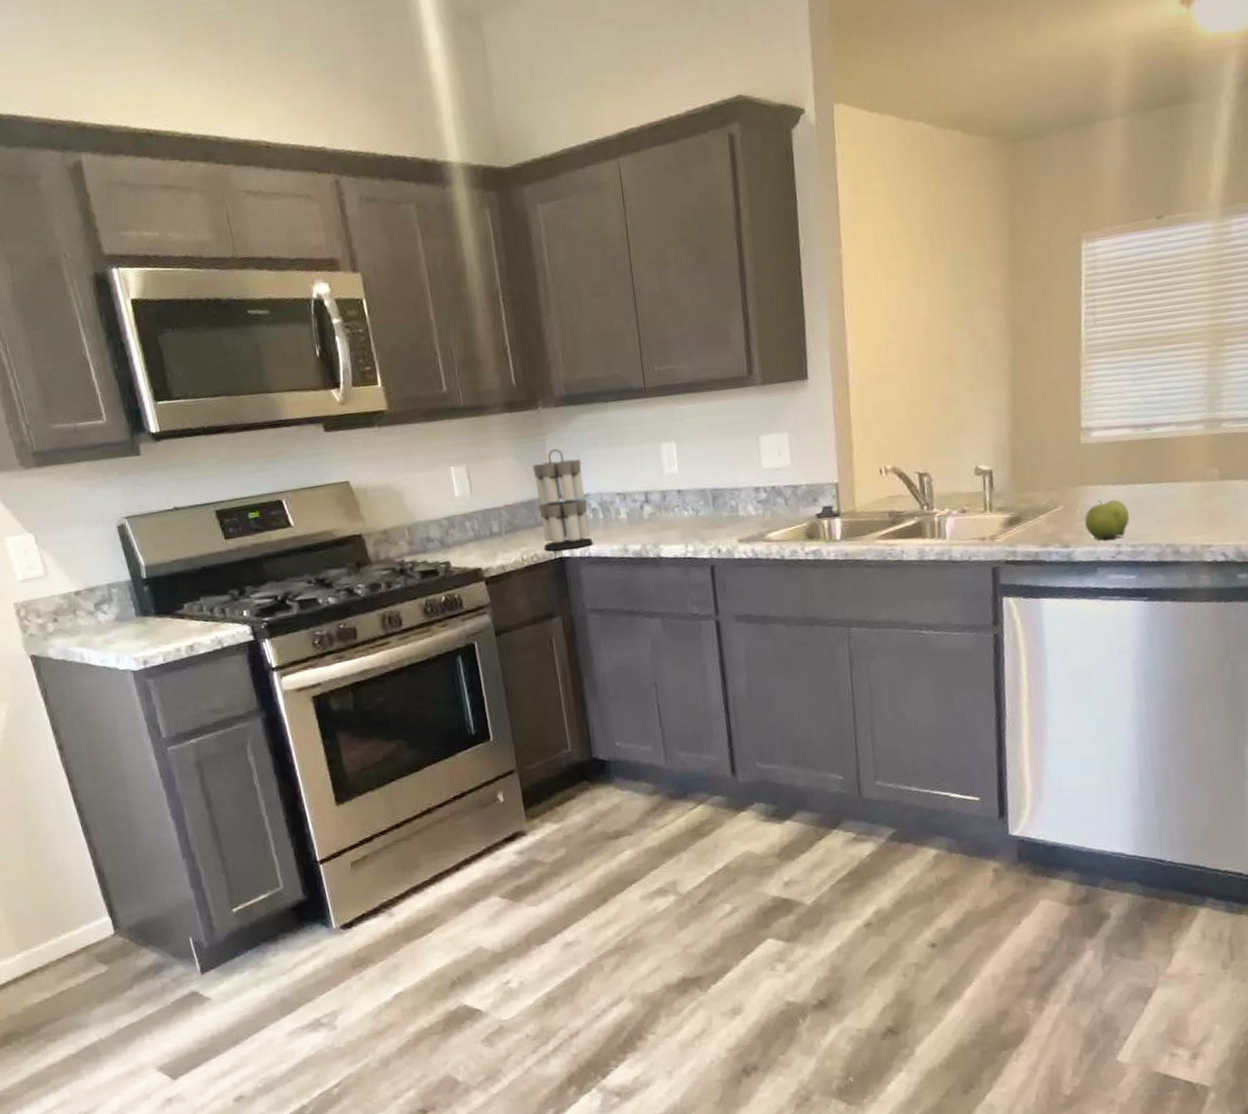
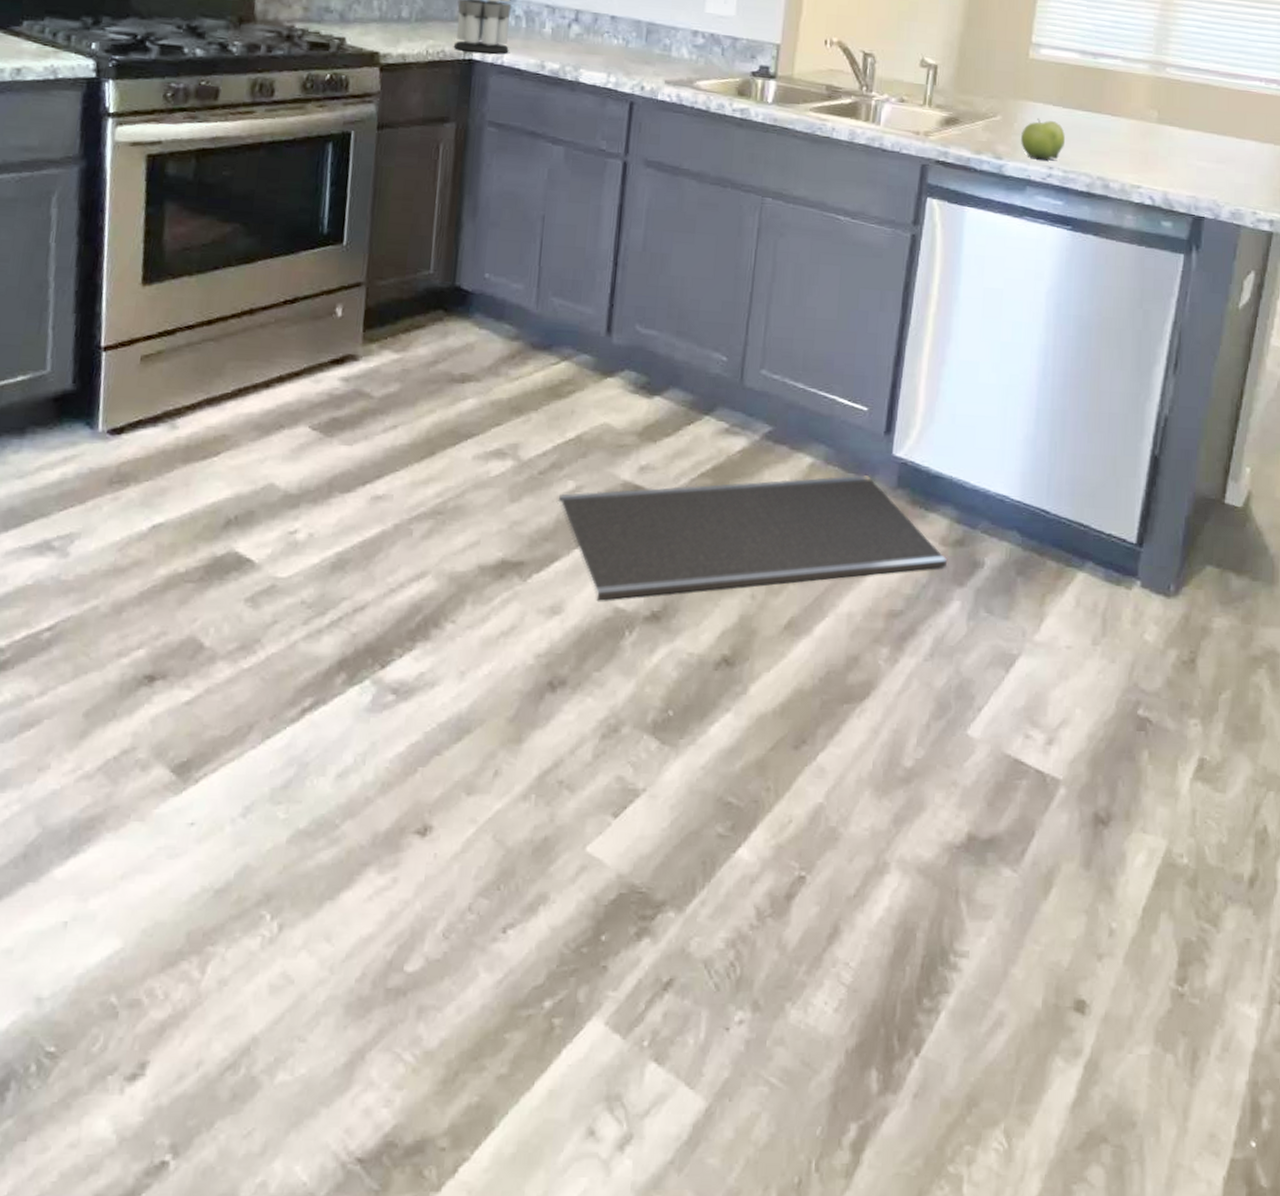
door mat: none [720,856,1076,999] -> present [559,475,948,601]

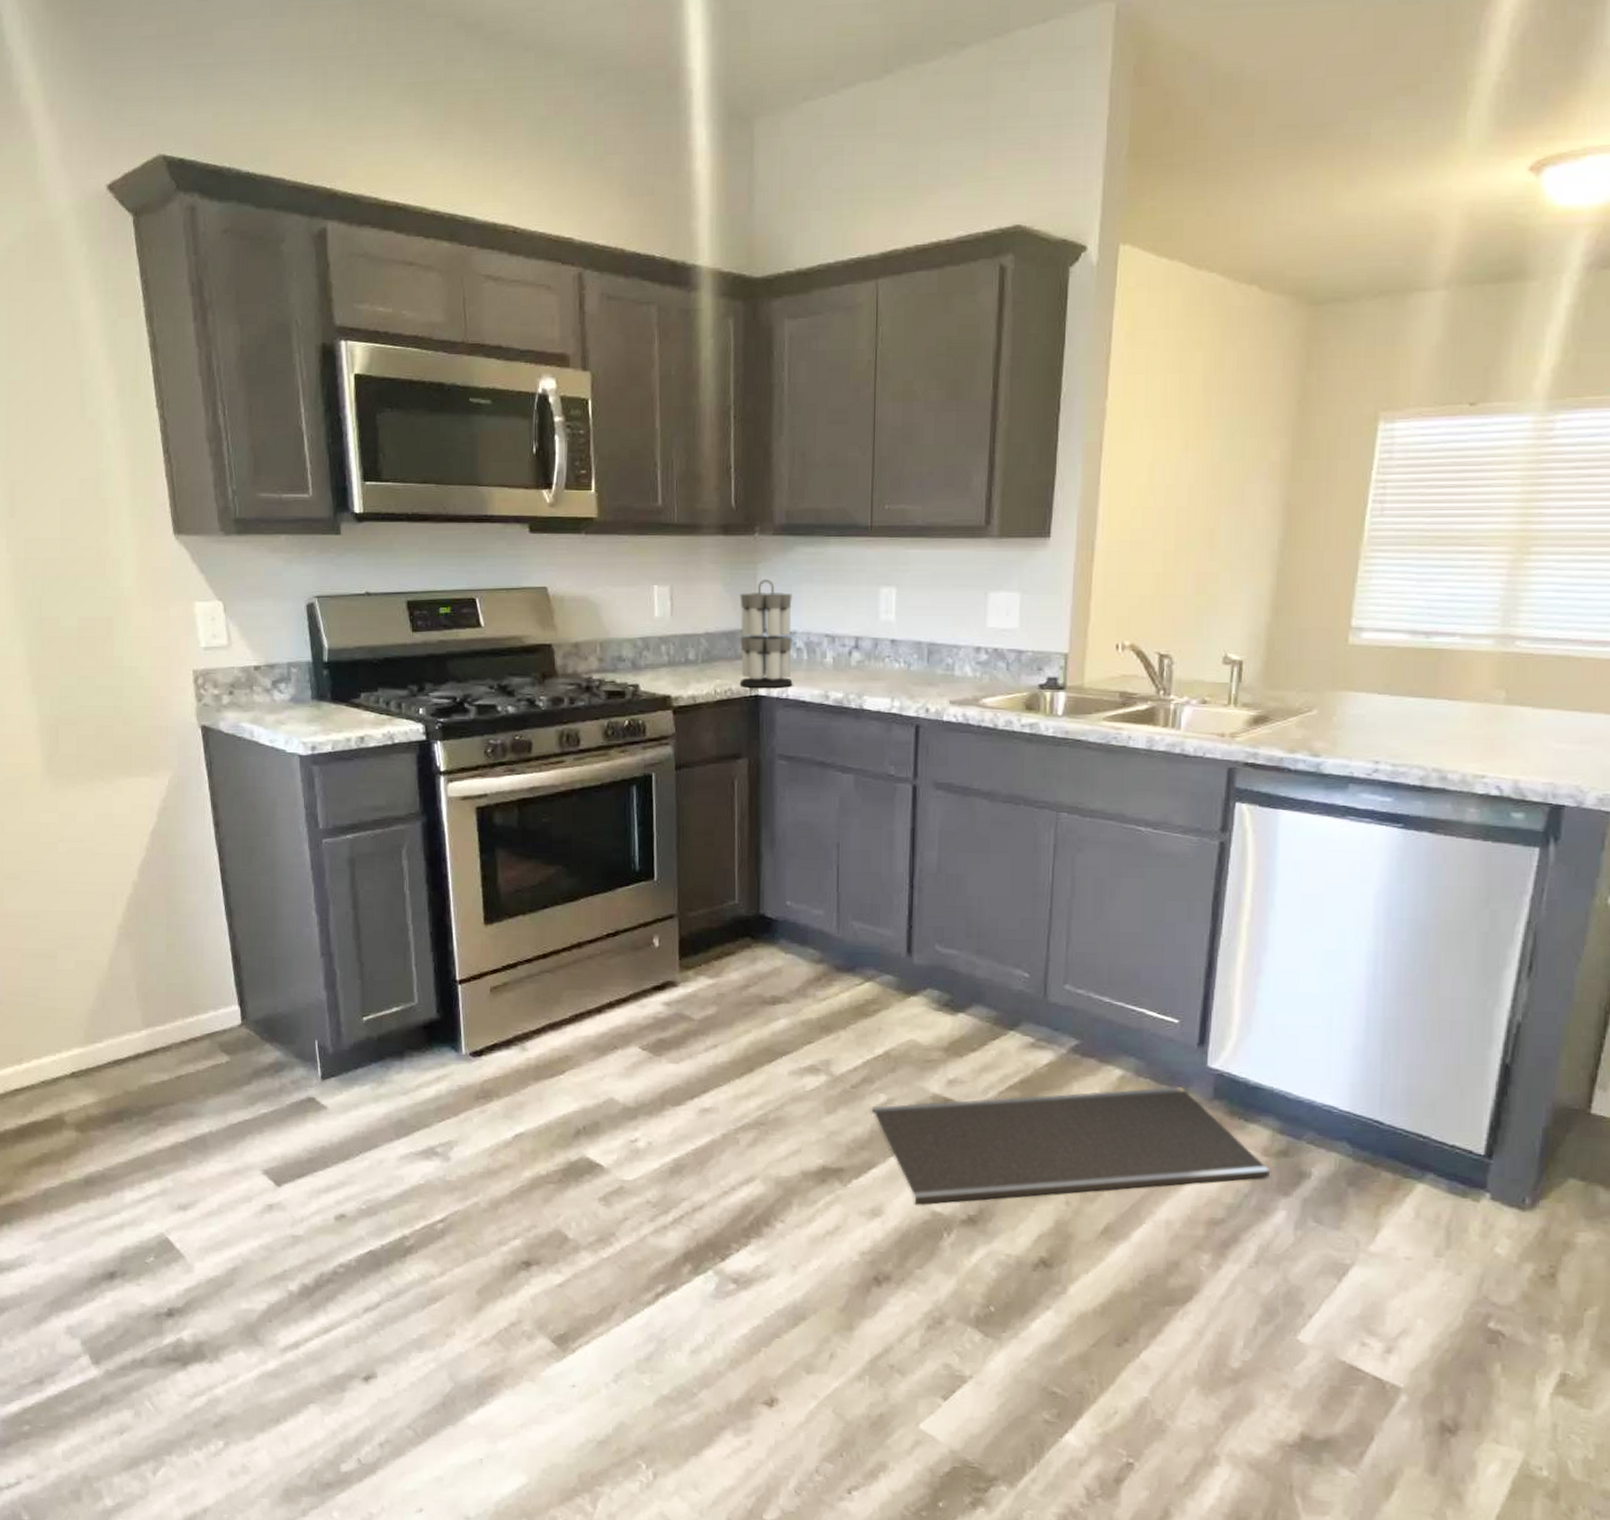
fruit: present [1021,119,1065,161] -> none [1341,710,1393,754]

